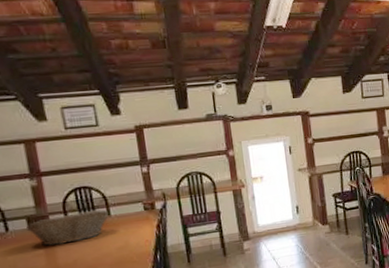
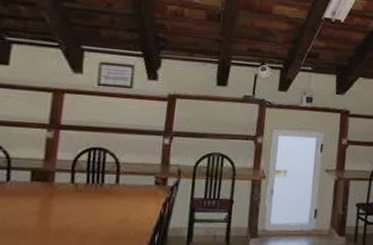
fruit basket: present [27,209,109,246] -> none [29,174,117,207]

